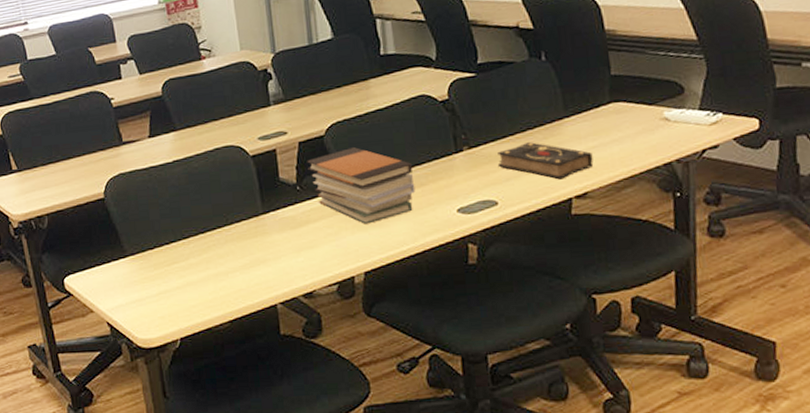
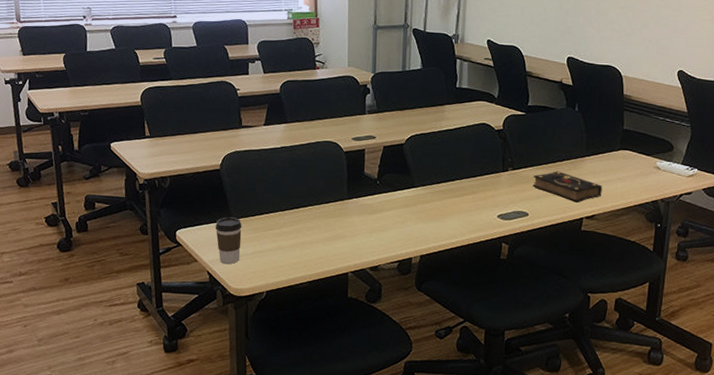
coffee cup: none [108,254,144,311] -> present [215,217,242,264]
book stack: present [307,147,416,224] -> none [388,156,468,218]

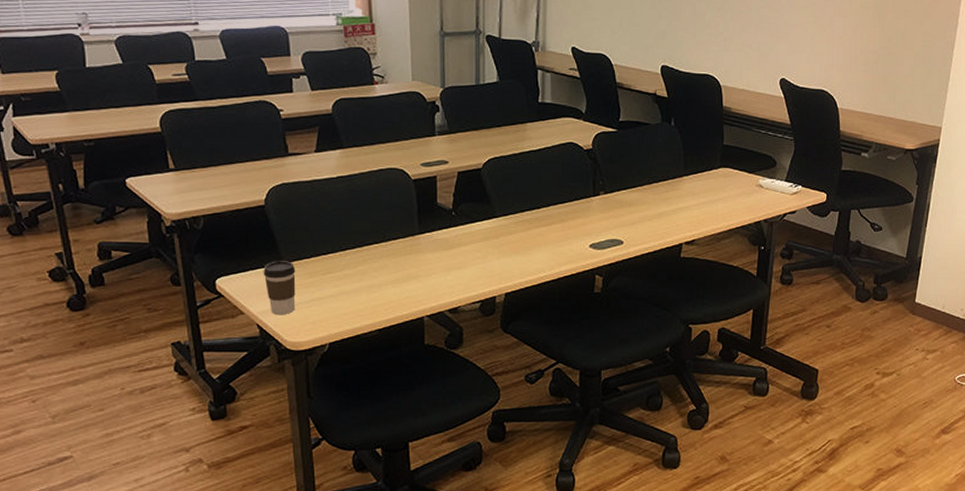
book: present [532,171,602,203] -> none [626,193,702,227]

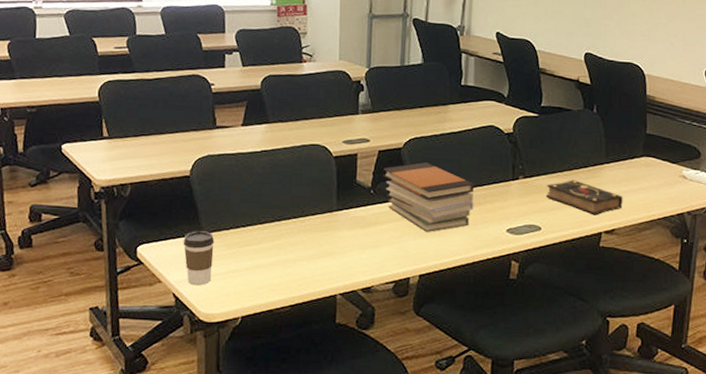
book stack: none [464,182,556,251] -> present [383,162,474,232]
book: none [626,193,702,227] -> present [545,180,623,216]

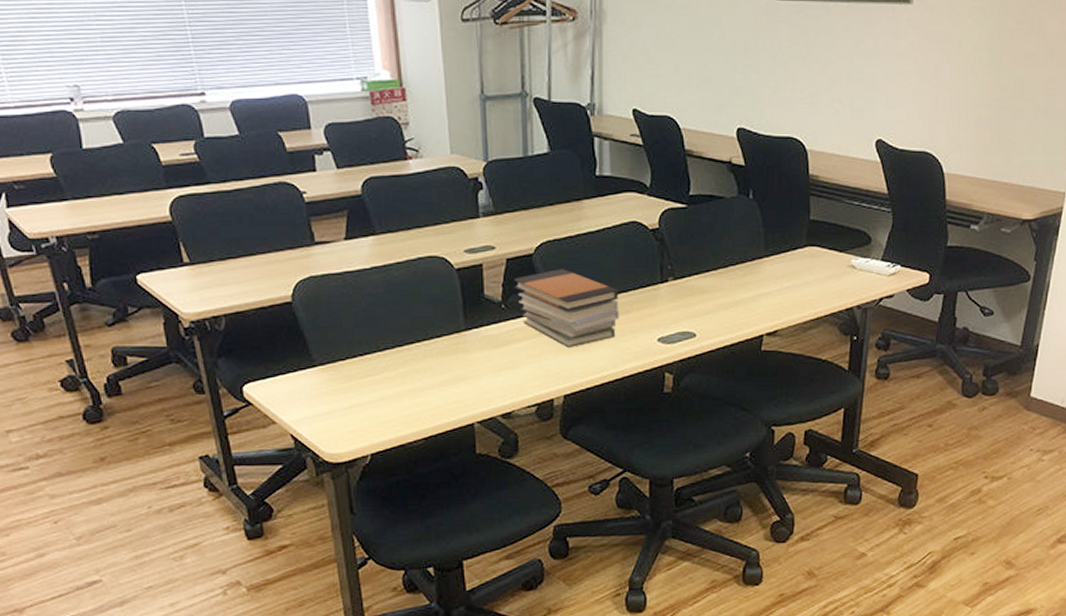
coffee cup: present [183,231,215,285] -> none [294,364,332,423]
book: present [545,180,623,216] -> none [699,278,786,317]

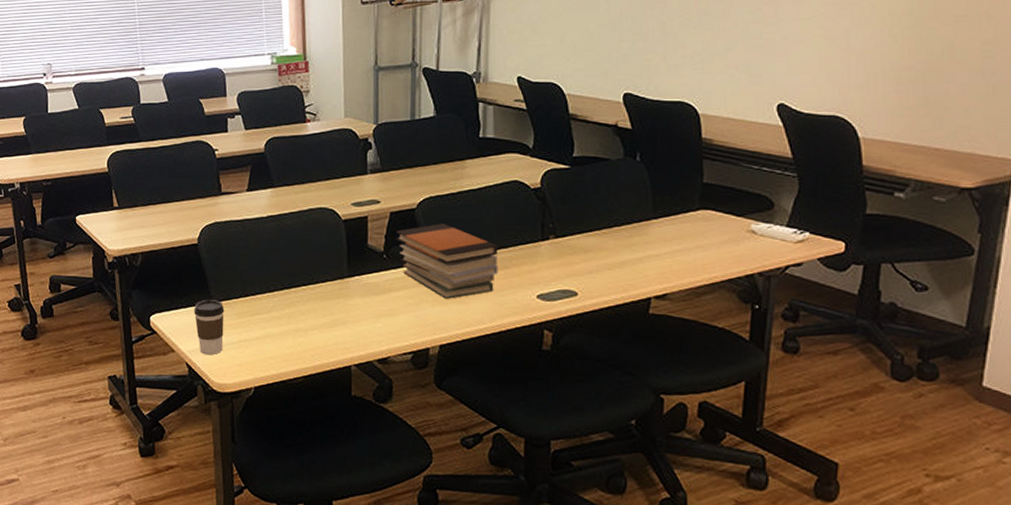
coffee cup: none [294,364,332,423] -> present [193,300,225,354]

